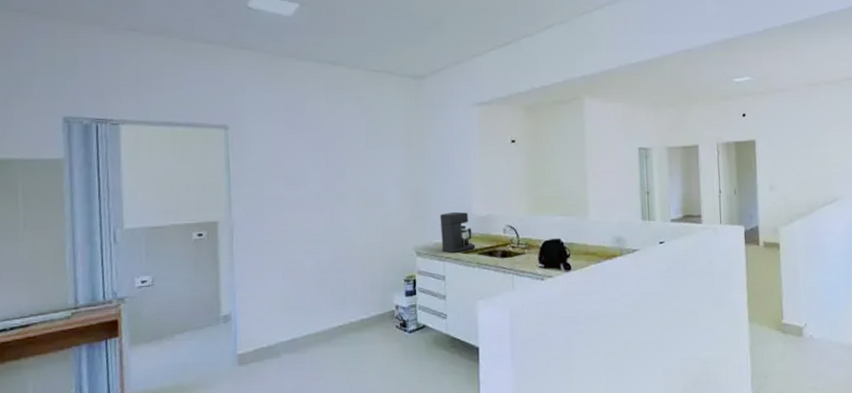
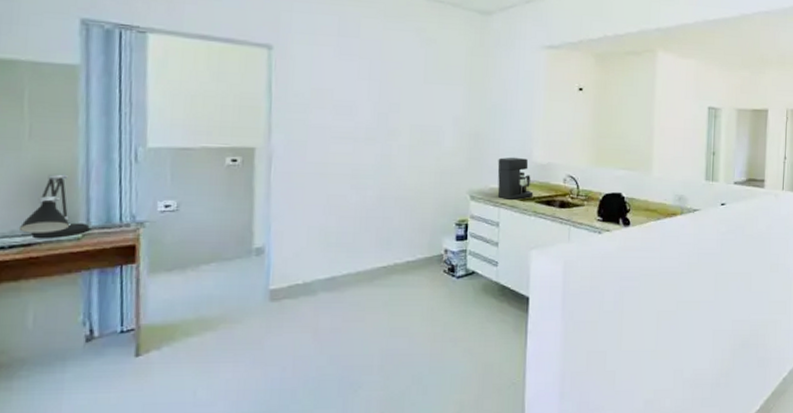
desk lamp: none [17,259,78,320] -> present [18,173,90,239]

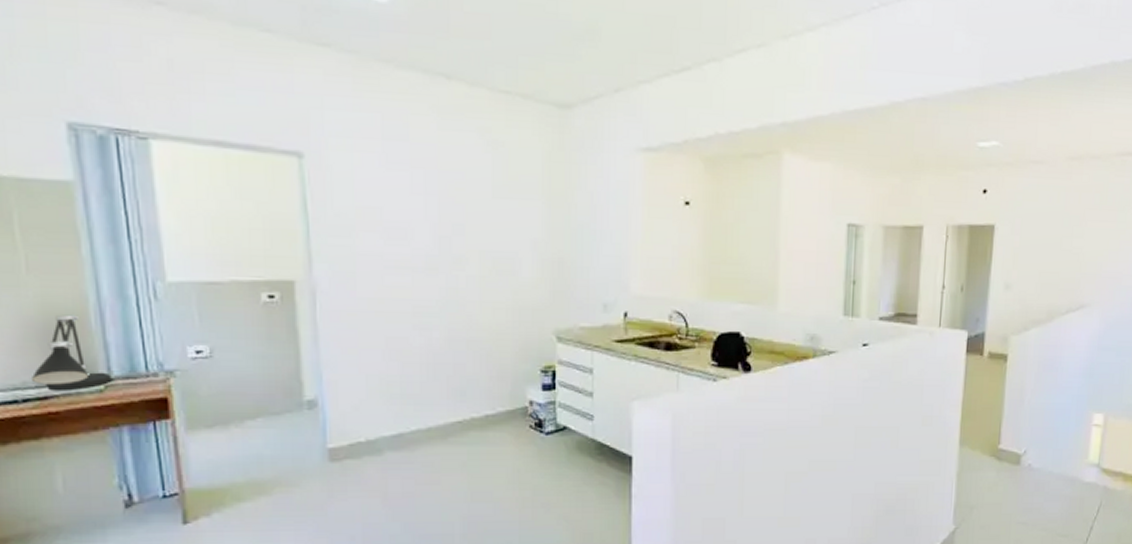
coffee maker: present [497,157,534,201] -> none [588,289,633,342]

